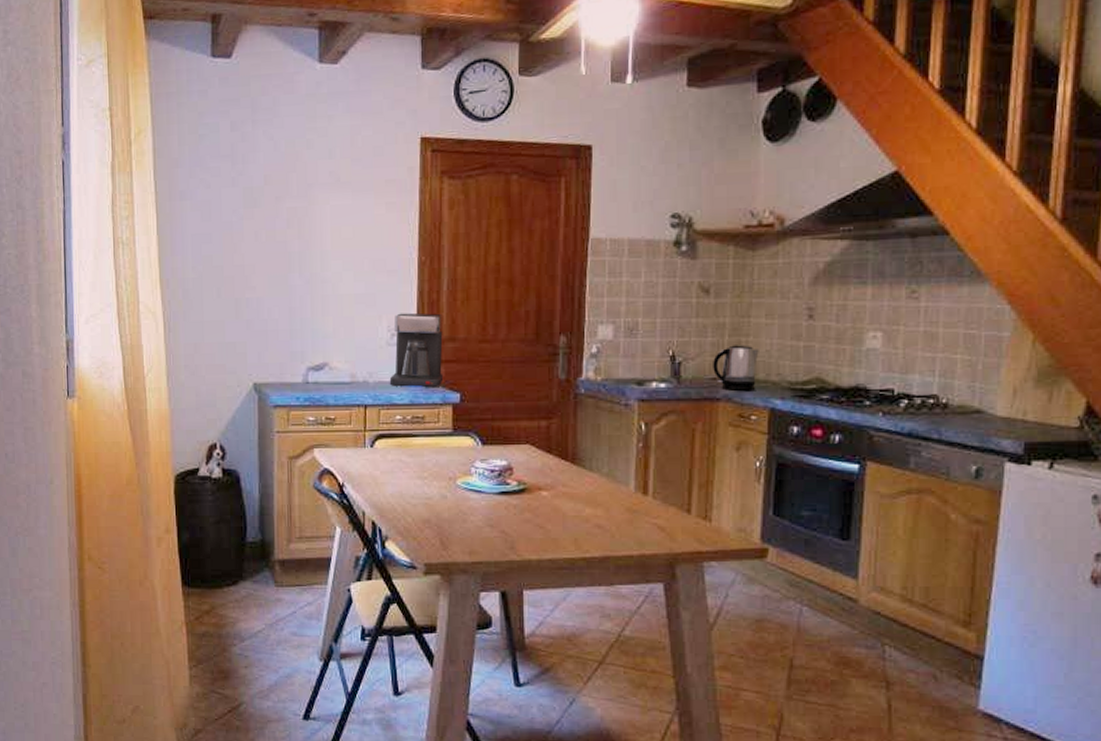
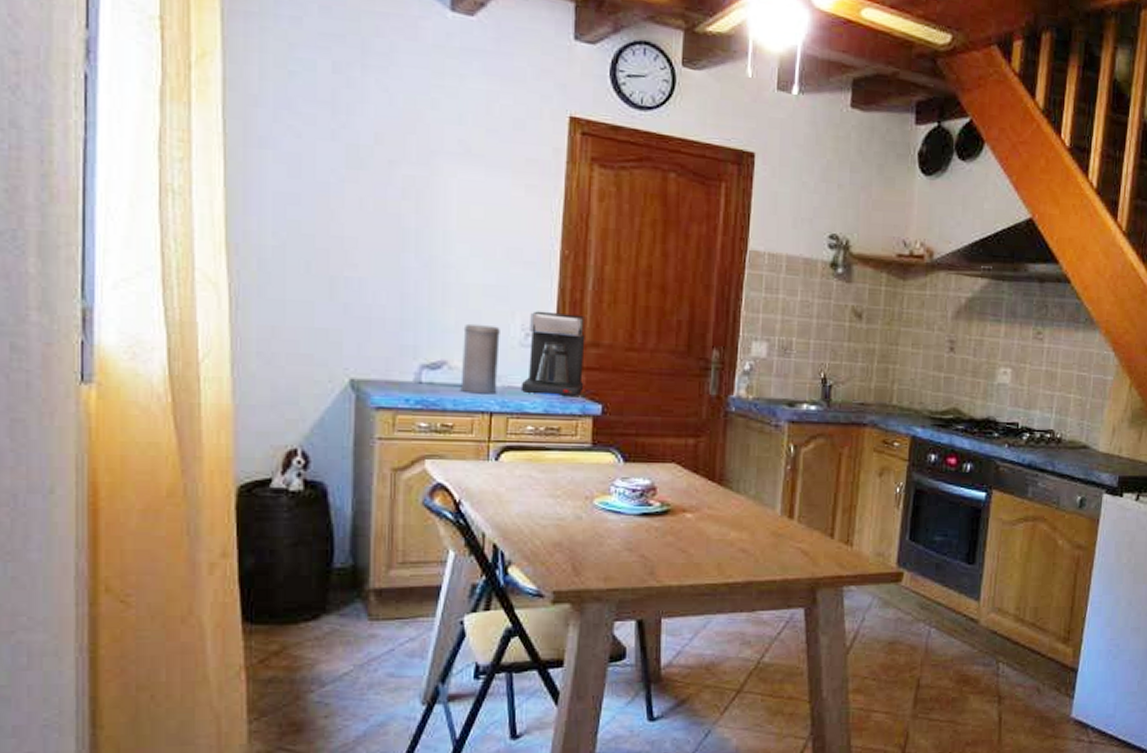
canister: none [339,328,370,390] -> present [460,323,500,394]
kettle: present [713,344,759,392] -> none [861,371,905,419]

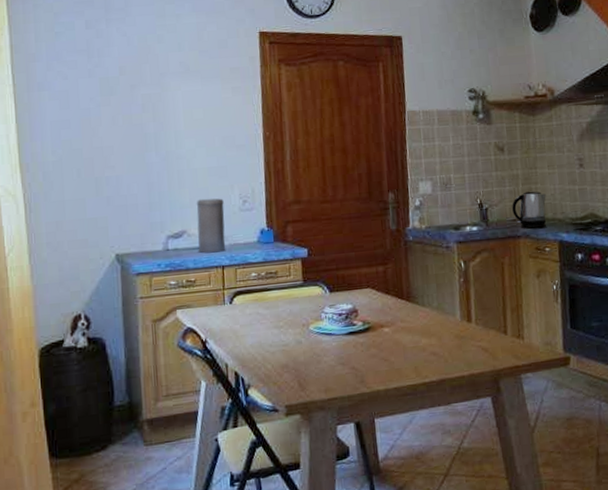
coffee maker: present [521,311,587,397] -> none [243,180,292,247]
kettle: none [861,371,905,419] -> present [512,190,547,229]

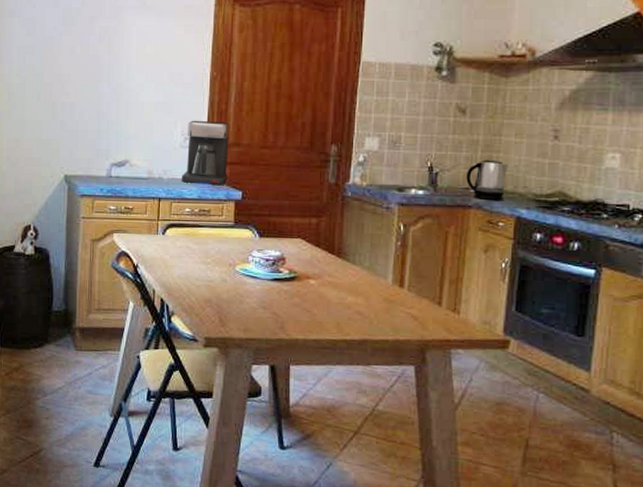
canister: present [196,198,226,254] -> none [138,132,166,185]
coffee maker: none [243,180,292,247] -> present [181,120,231,186]

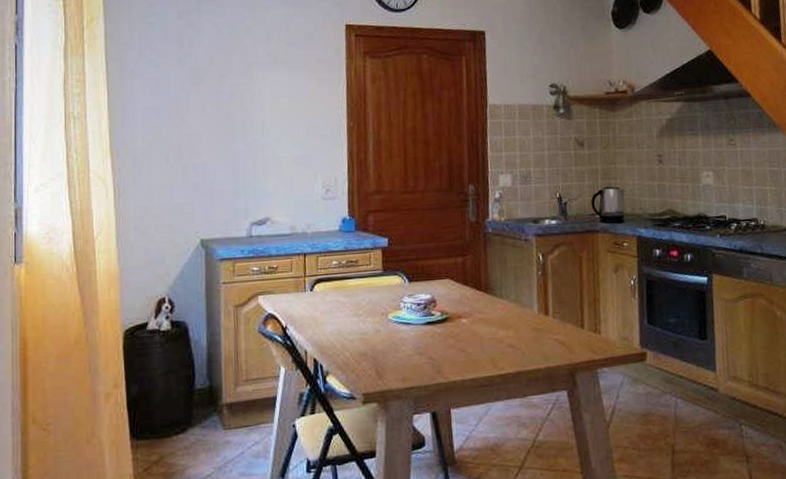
coffee maker: present [181,120,231,186] -> none [325,170,373,235]

